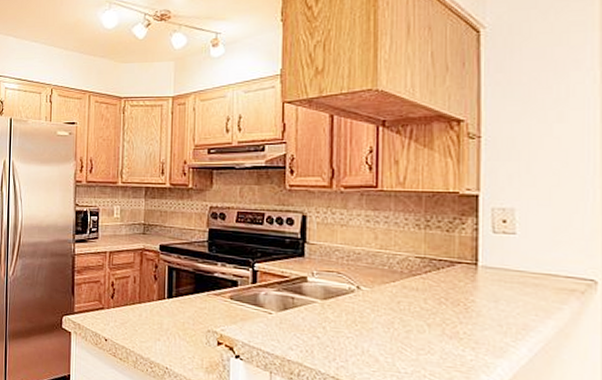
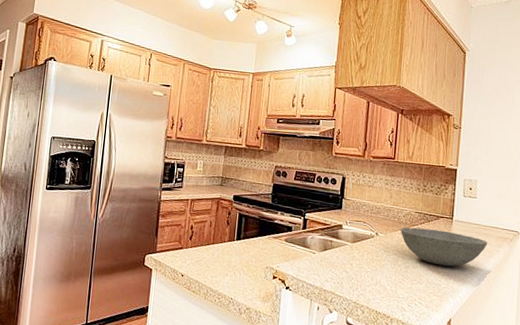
bowl: none [393,277,541,332] -> present [400,227,488,267]

